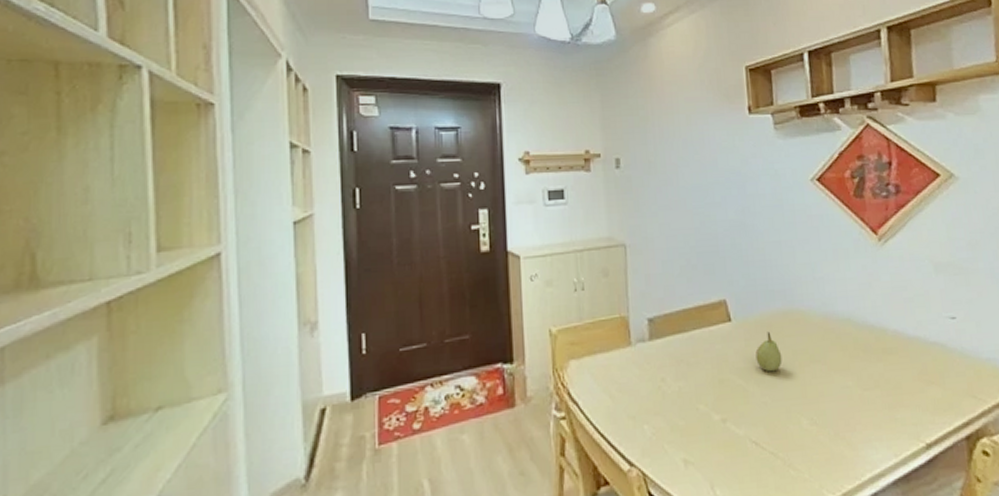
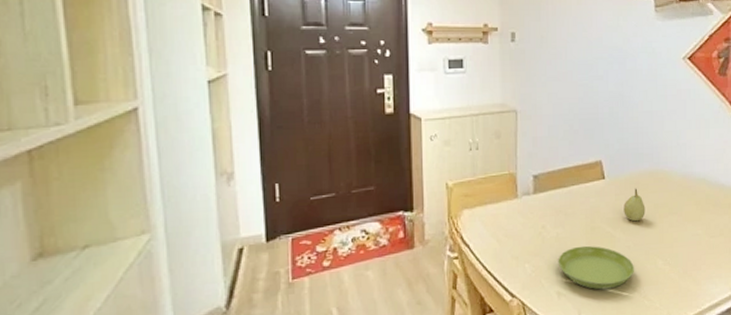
saucer: none [682,401,775,457] -> present [558,245,634,290]

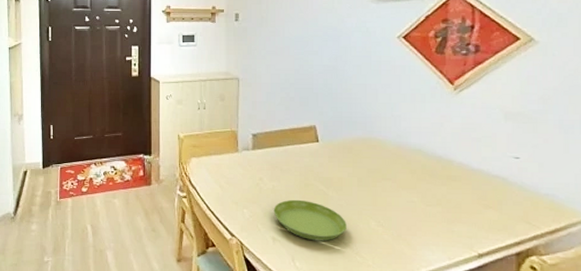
fruit: present [624,188,646,222] -> none [337,153,358,183]

